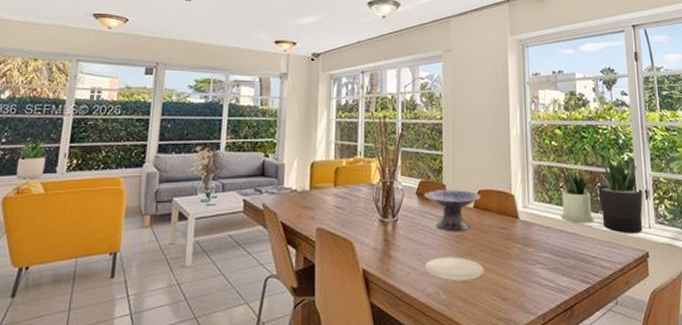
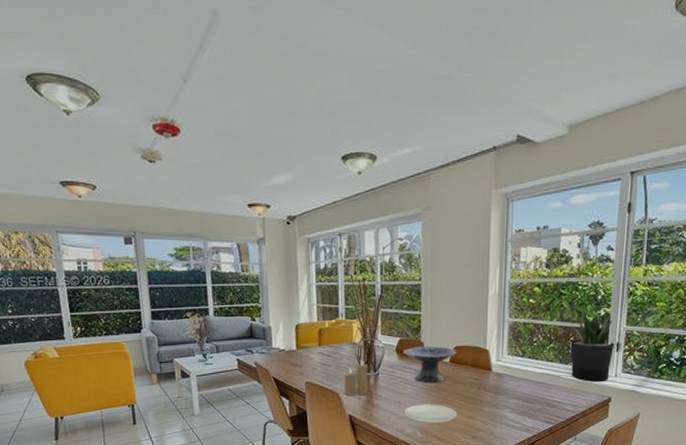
planter: present [16,140,47,179] -> none [27,310,54,346]
candle: none [359,203,386,245] -> present [344,359,368,396]
planter: present [560,171,596,223] -> none [531,327,565,374]

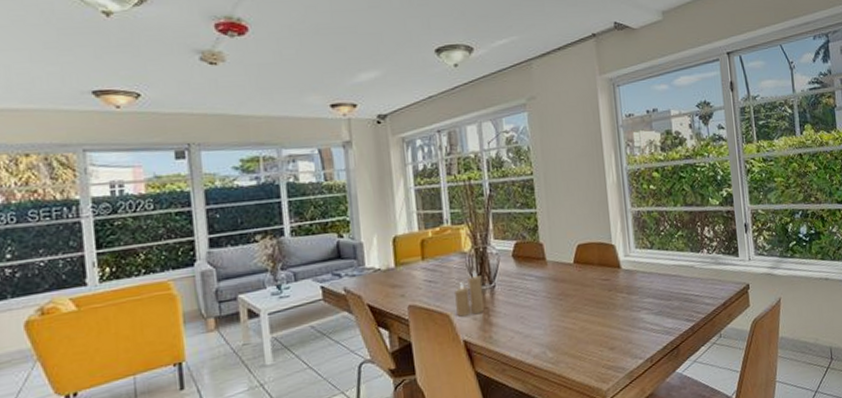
decorative bowl: present [403,346,457,383] -> none [521,246,581,291]
plate: present [405,404,457,424] -> none [529,314,590,340]
planter: present [570,310,615,382] -> none [696,192,743,269]

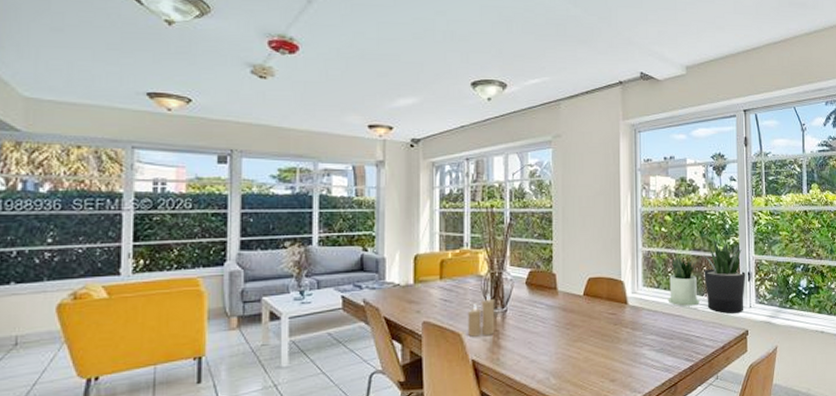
planter: none [662,214,697,266] -> present [667,256,701,306]
planter: none [696,192,743,269] -> present [703,239,746,314]

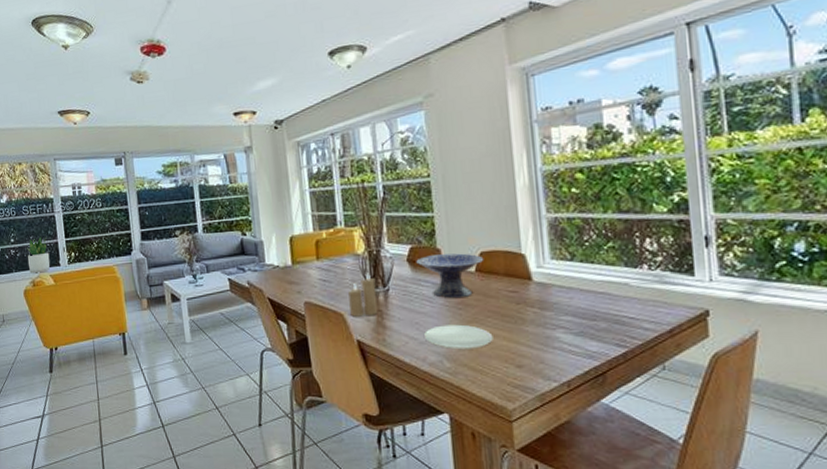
planter: none [69,239,106,284] -> present [27,237,50,274]
decorative bowl: none [534,278,591,320] -> present [416,253,484,299]
plate: none [536,343,594,367] -> present [425,324,493,350]
planter: present [667,256,701,306] -> none [585,221,634,282]
planter: present [703,239,746,314] -> none [634,196,702,290]

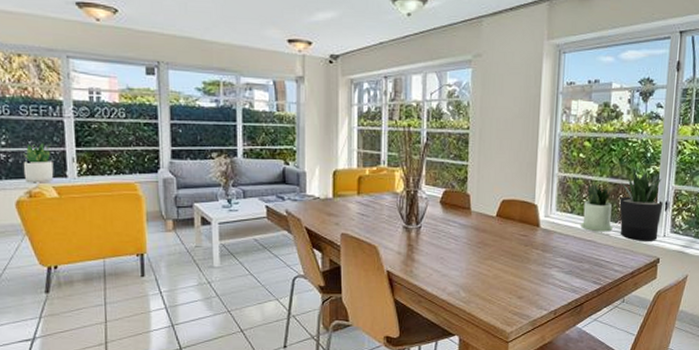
candle: present [348,273,378,317] -> none [384,210,410,250]
decorative bowl: present [416,253,484,299] -> none [448,199,505,239]
plate: present [425,324,493,350] -> none [447,260,503,282]
planter: none [585,221,634,282] -> present [580,183,614,232]
planter: none [634,196,702,290] -> present [619,167,663,241]

